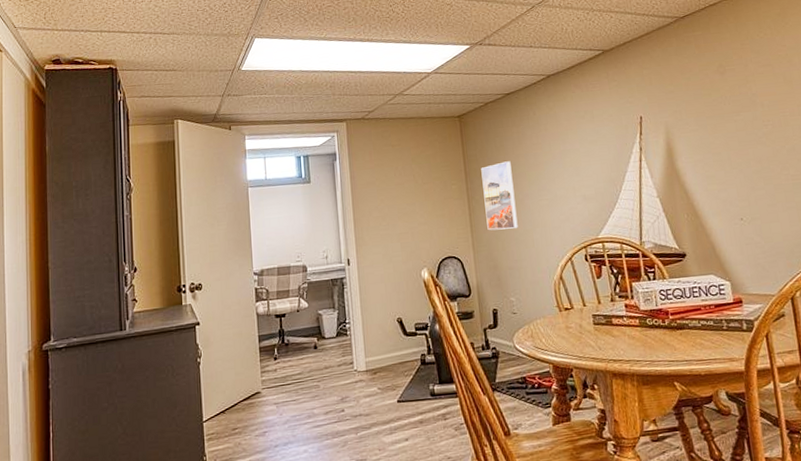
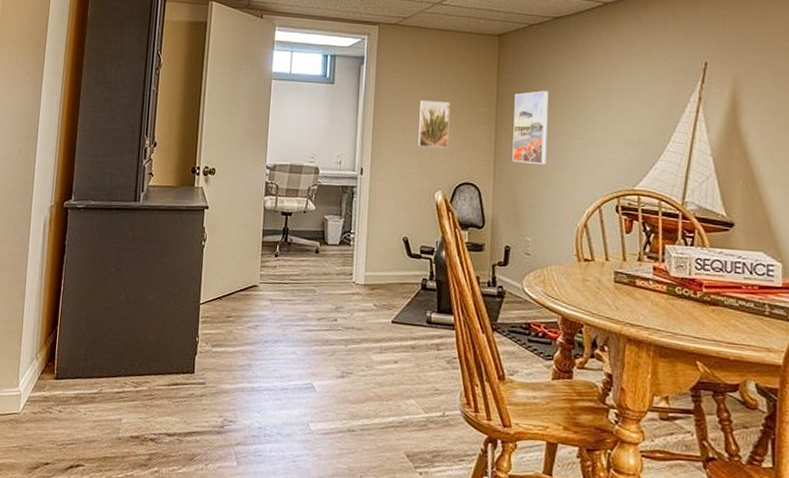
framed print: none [395,184,427,231] -> present [418,99,450,149]

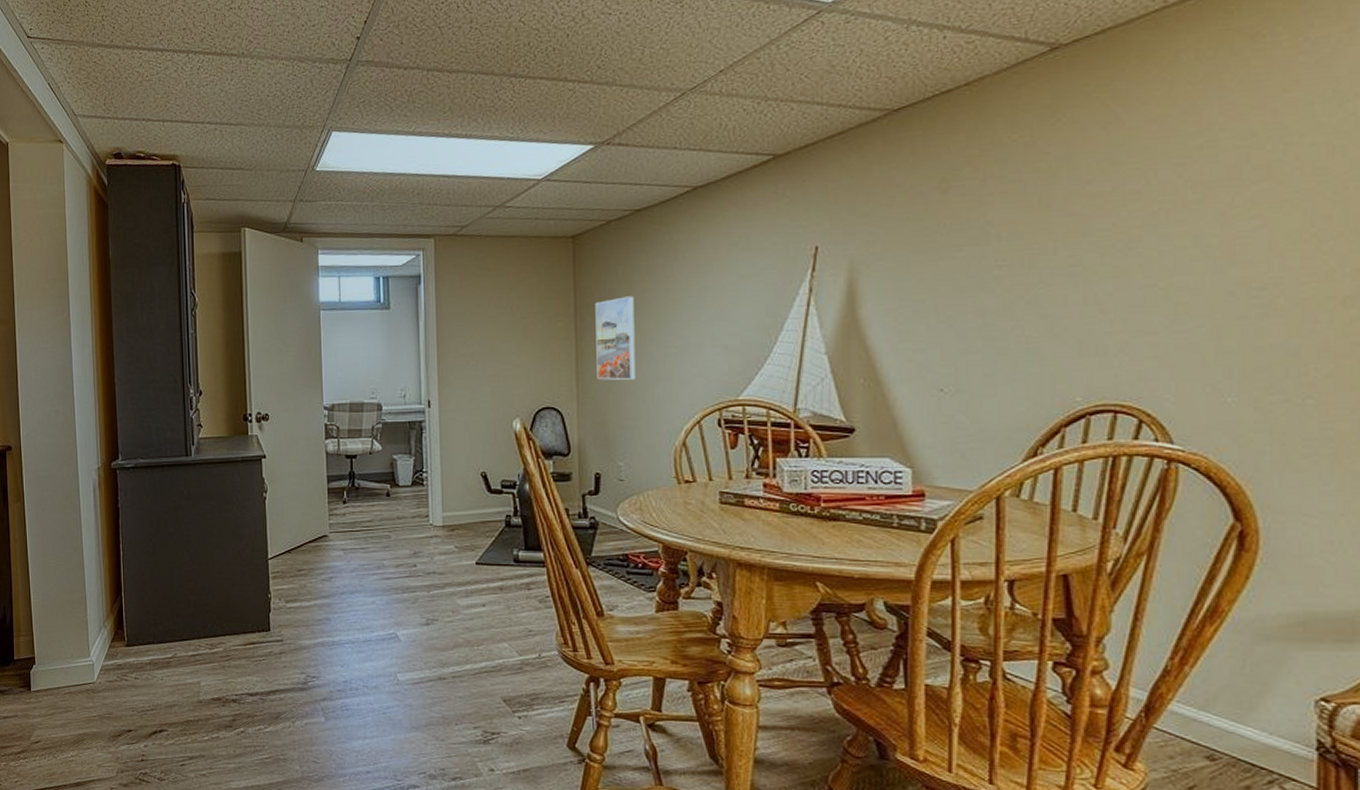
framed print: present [418,99,450,149] -> none [488,318,524,372]

